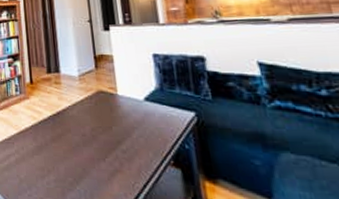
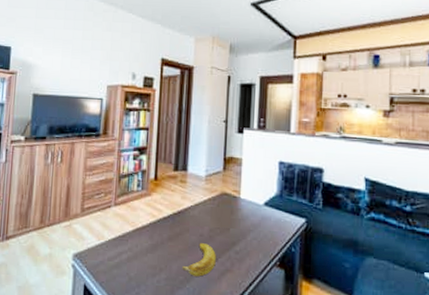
banana: none [70,143,104,178] -> present [182,243,217,277]

